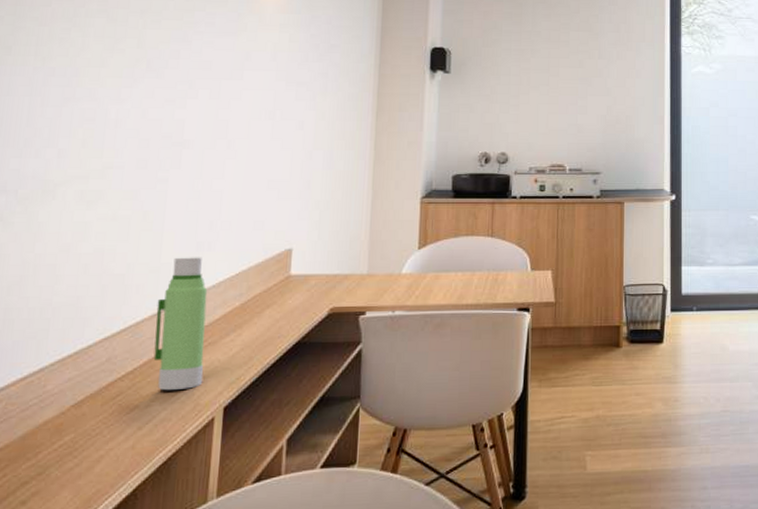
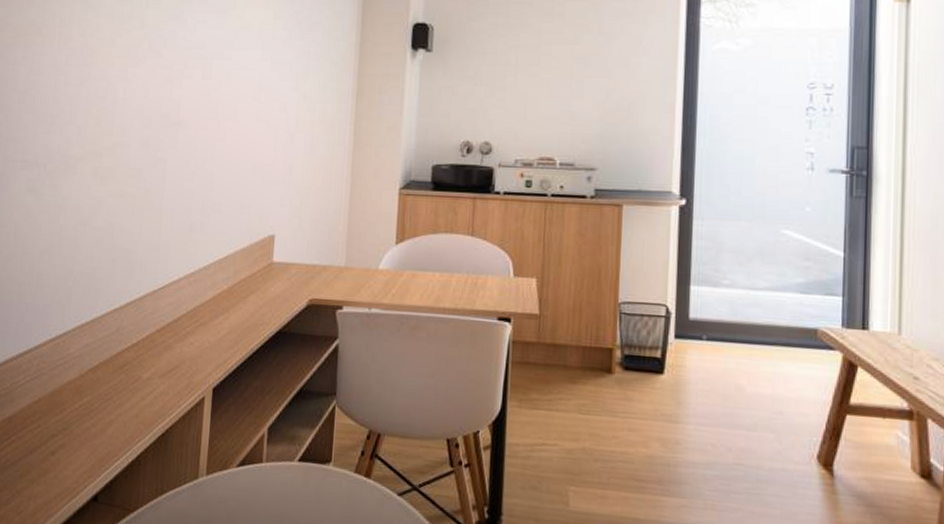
water bottle: present [153,257,208,391] -> none [154,236,200,367]

